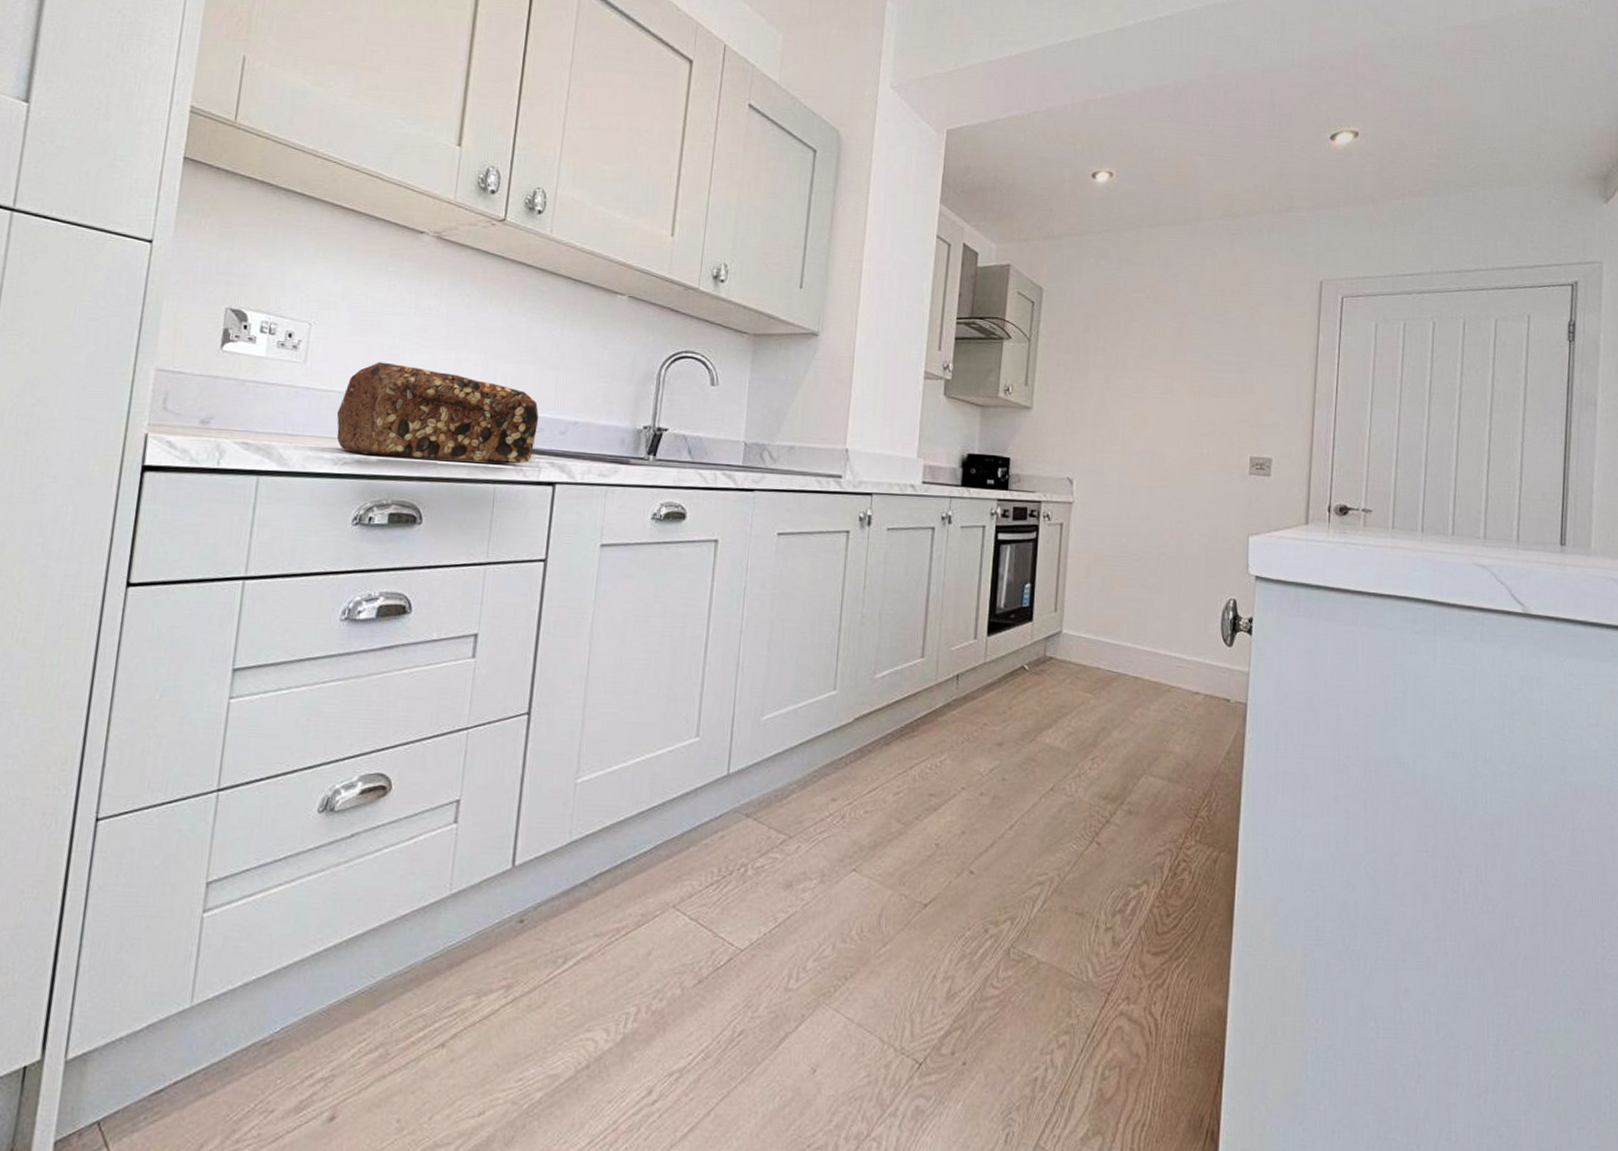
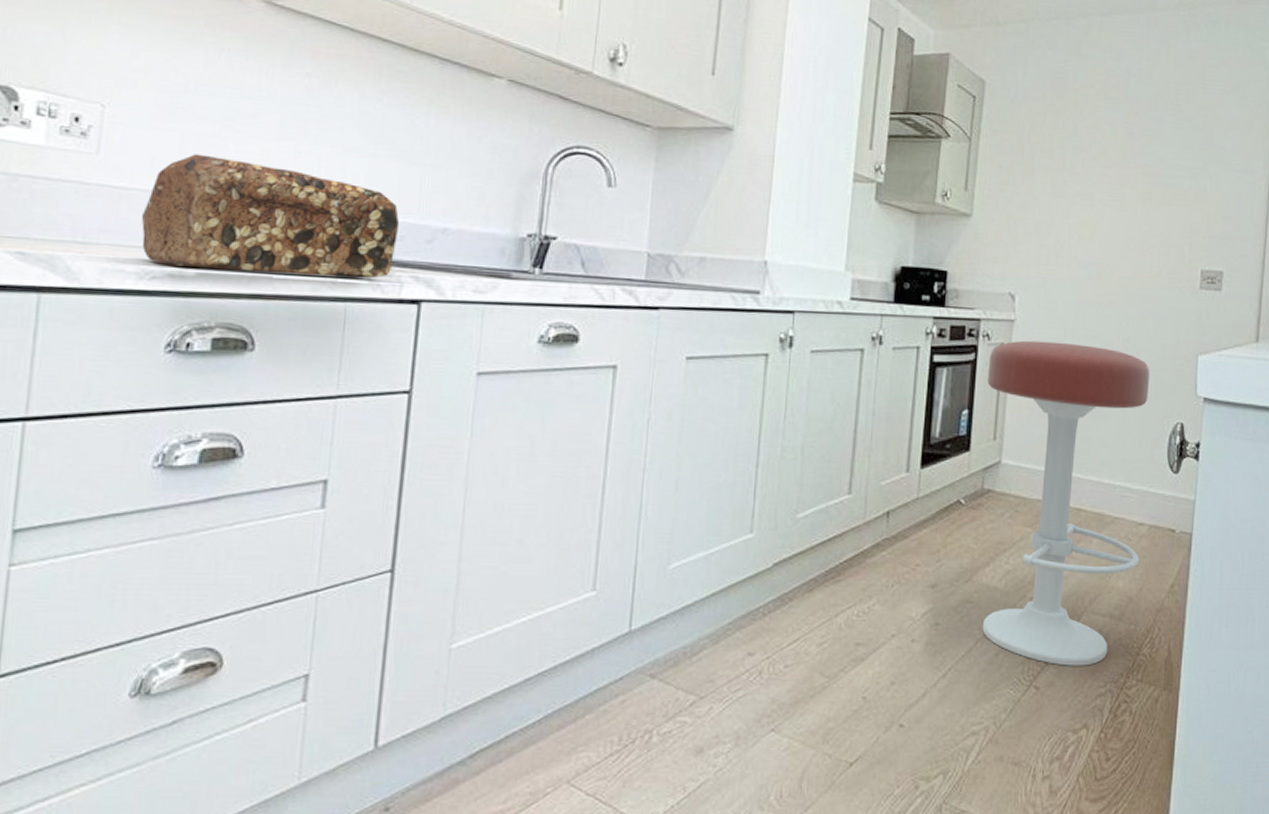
bar stool: none [1046,521,1203,825] -> present [982,340,1150,666]

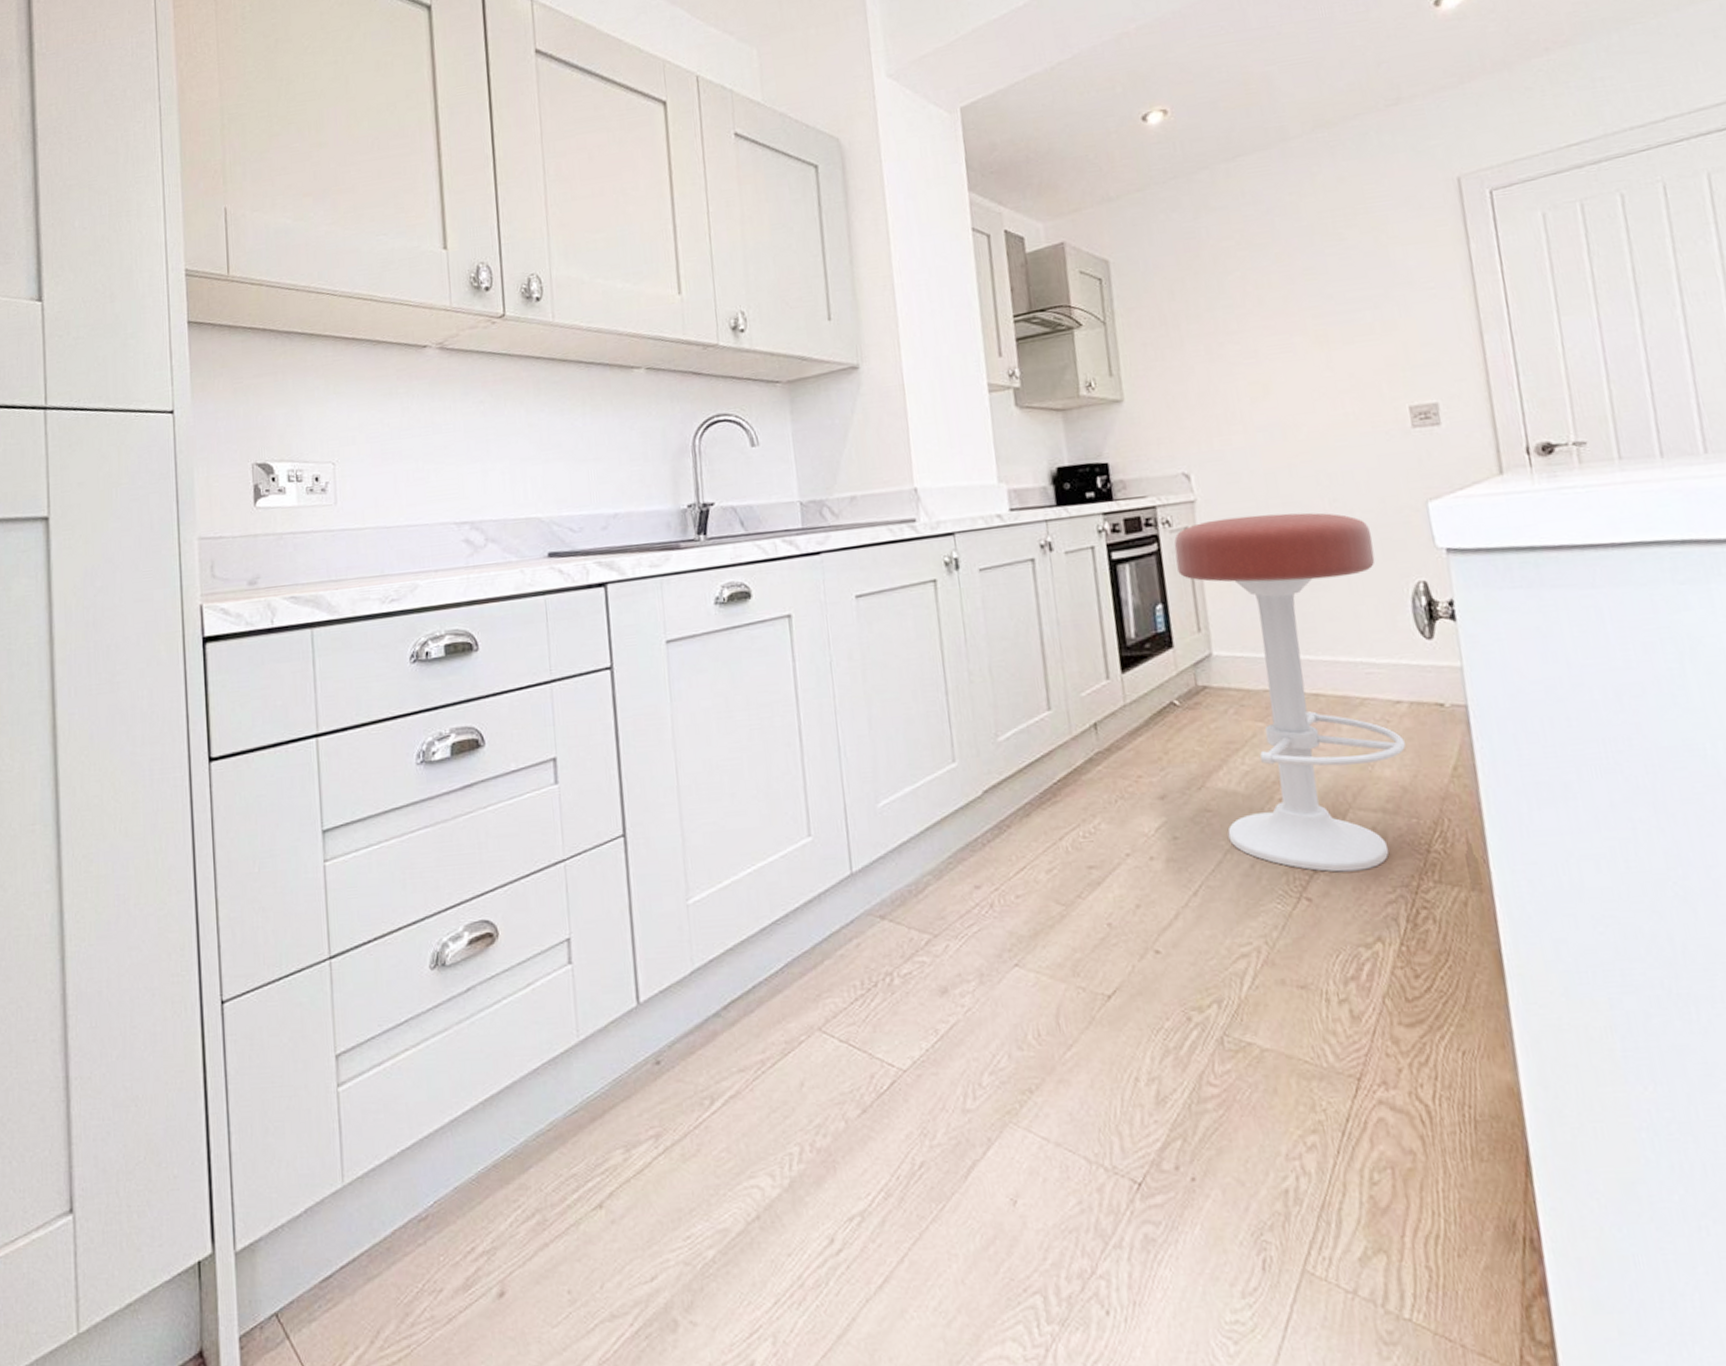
bread loaf: present [141,154,400,279] -> none [375,487,578,588]

